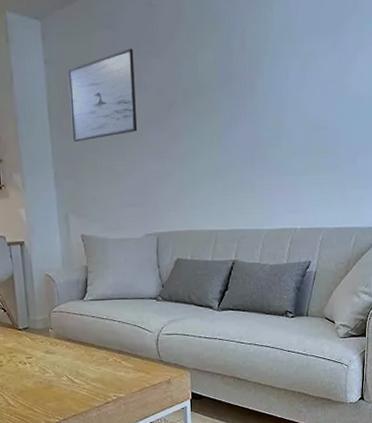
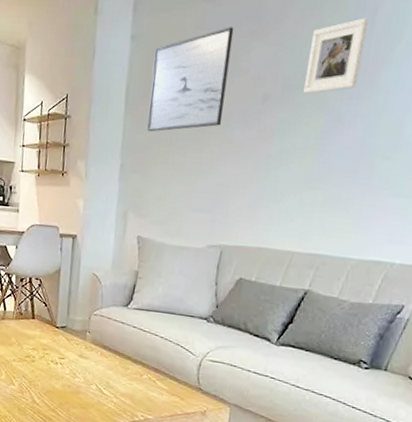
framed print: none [199,36,240,99] -> present [303,17,368,94]

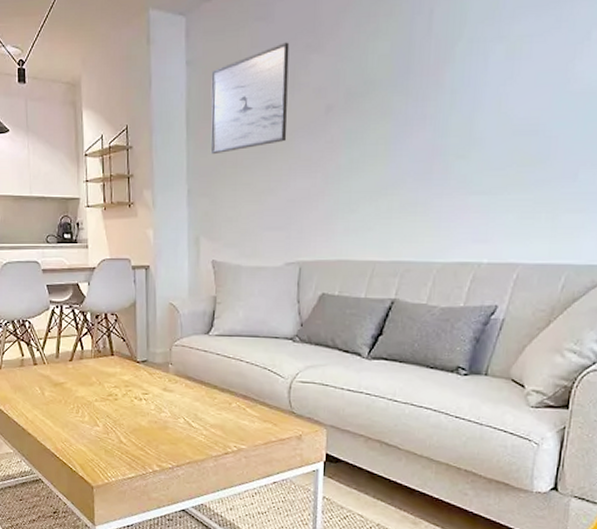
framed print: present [303,17,368,94] -> none [367,19,425,101]

